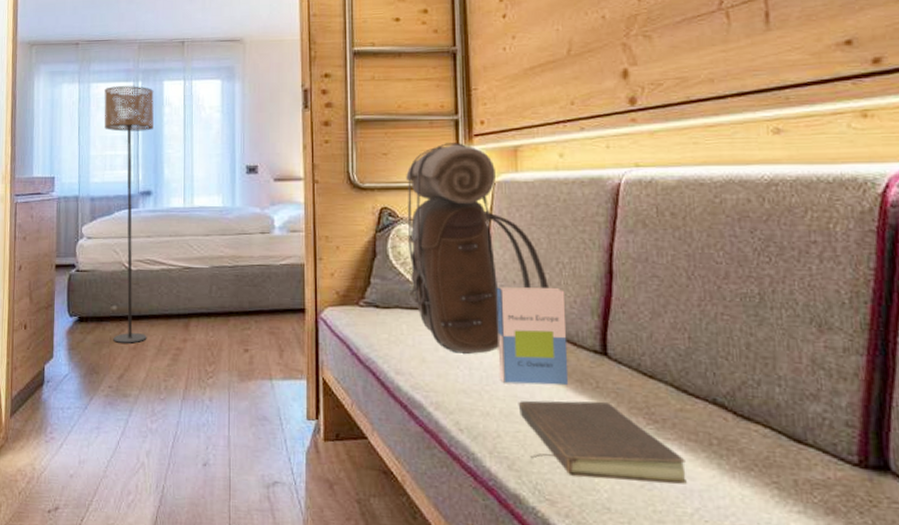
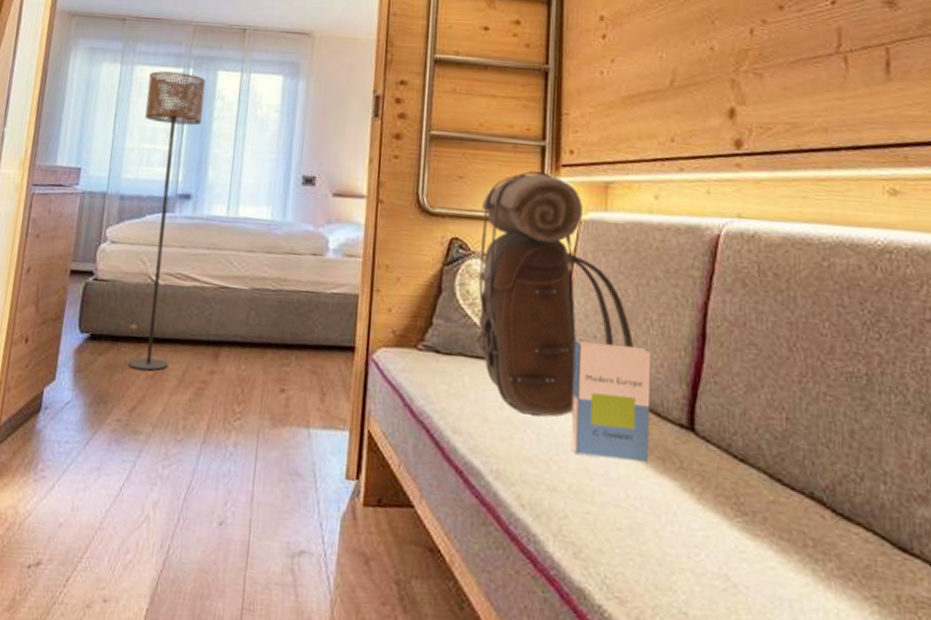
book: present [518,400,687,485] -> none [590,477,776,591]

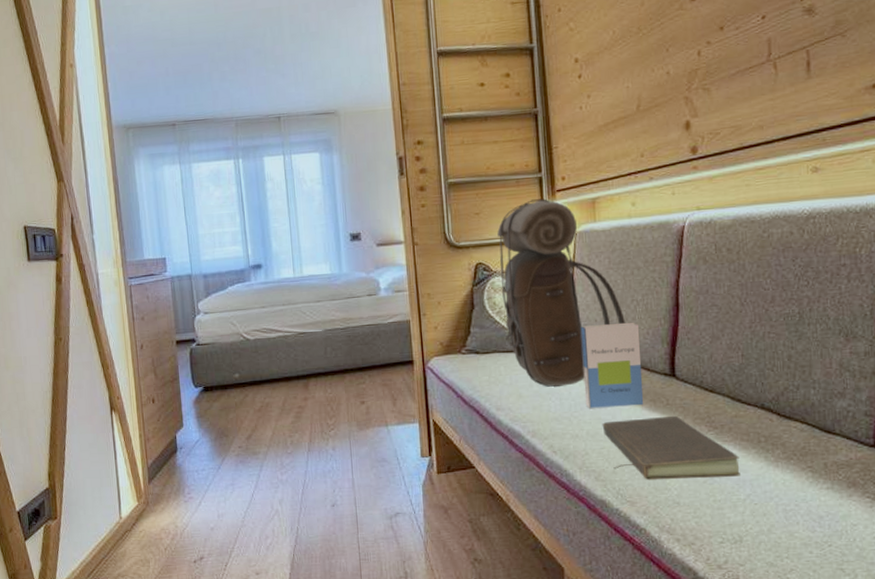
floor lamp: present [128,71,206,371] -> none [206,163,270,407]
book: none [590,477,776,591] -> present [602,415,740,481]

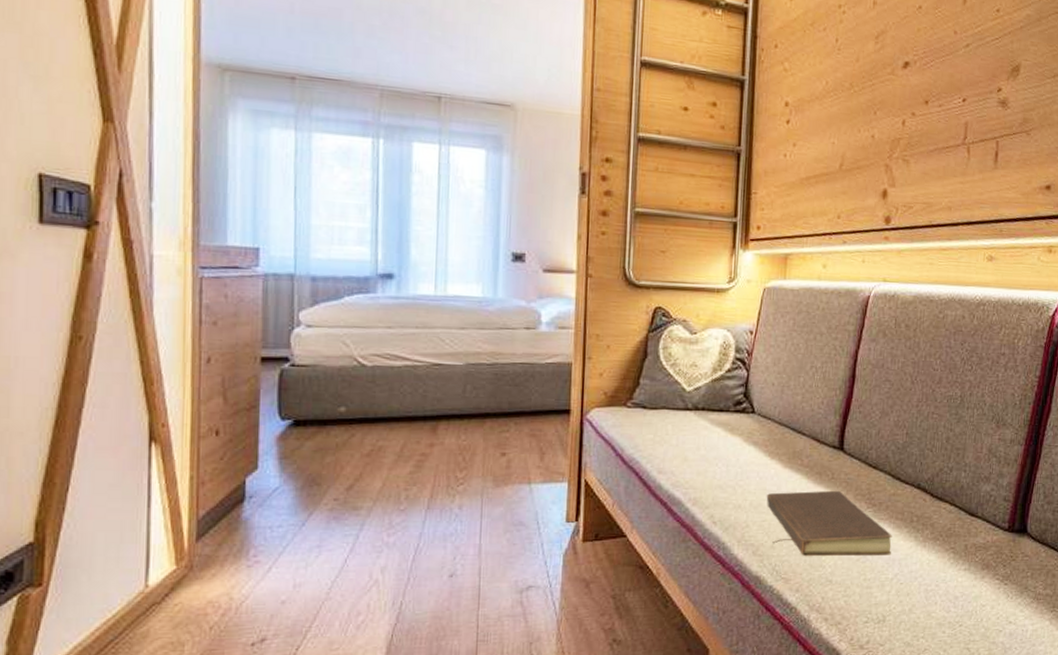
backpack: present [497,199,625,387] -> none [677,245,802,452]
book: present [580,322,644,408] -> none [752,389,815,478]

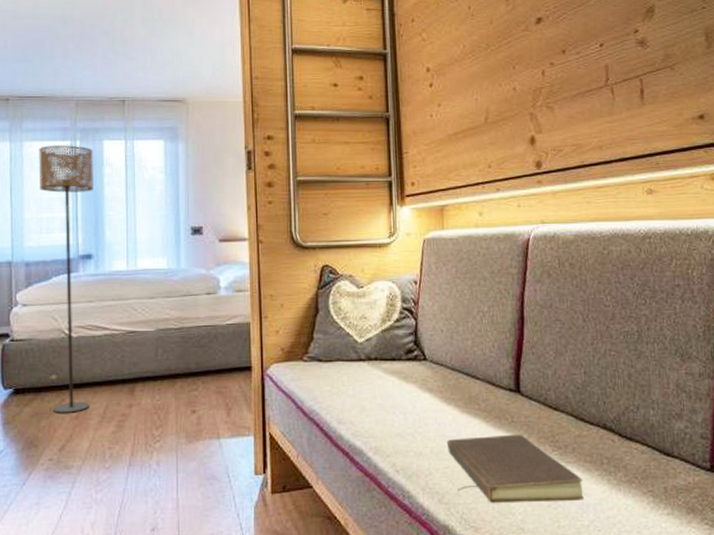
floor lamp: none [331,140,400,450] -> present [39,145,94,413]

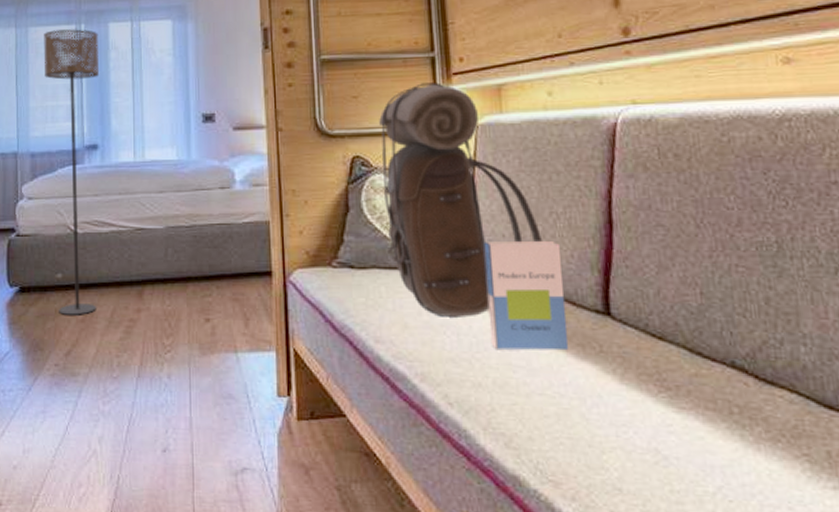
backpack: none [345,203,471,400] -> present [379,82,542,318]
book: none [426,334,489,424] -> present [484,240,569,351]
book: present [446,434,584,504] -> none [513,367,706,460]

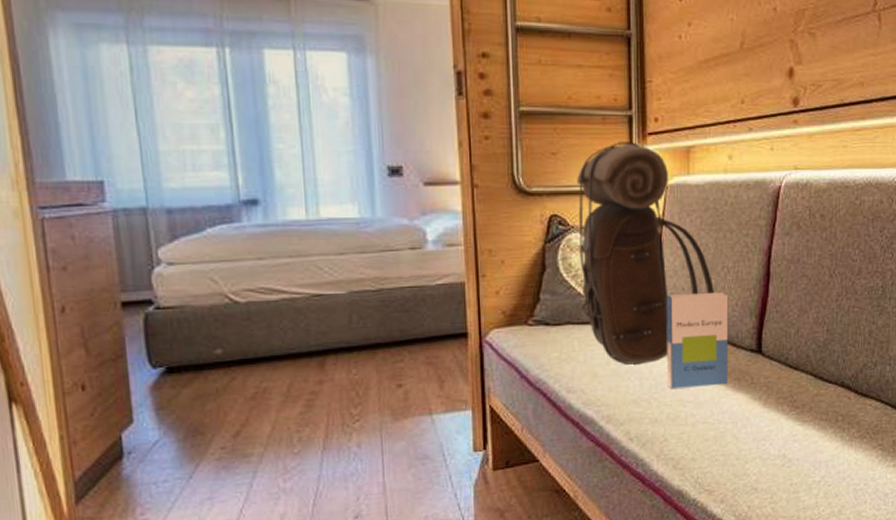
floor lamp: present [44,29,100,315] -> none [171,52,269,394]

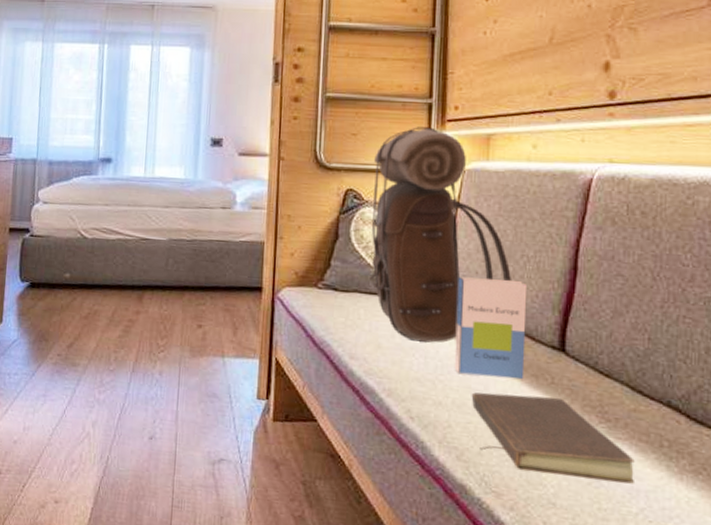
book: none [683,395,817,467] -> present [471,392,635,484]

